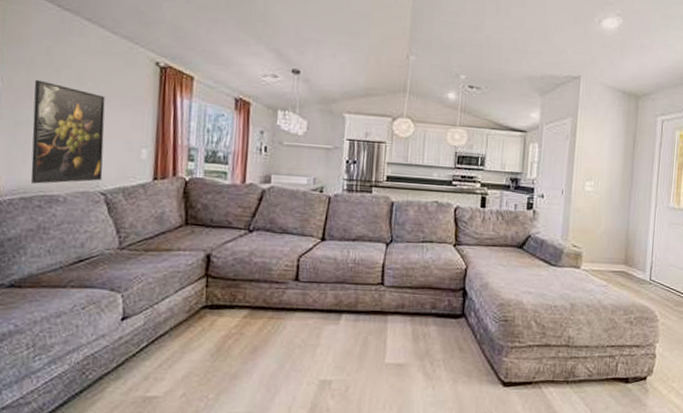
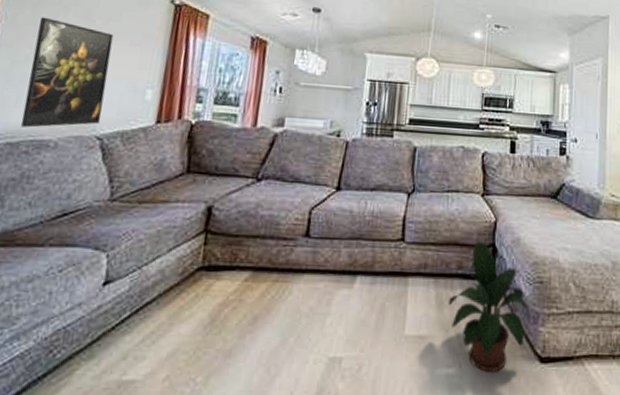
potted plant: none [424,285,496,393] -> present [449,241,531,372]

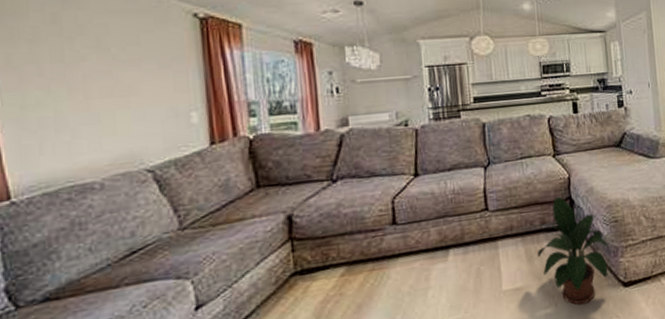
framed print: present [21,17,114,128] -> none [40,52,147,175]

